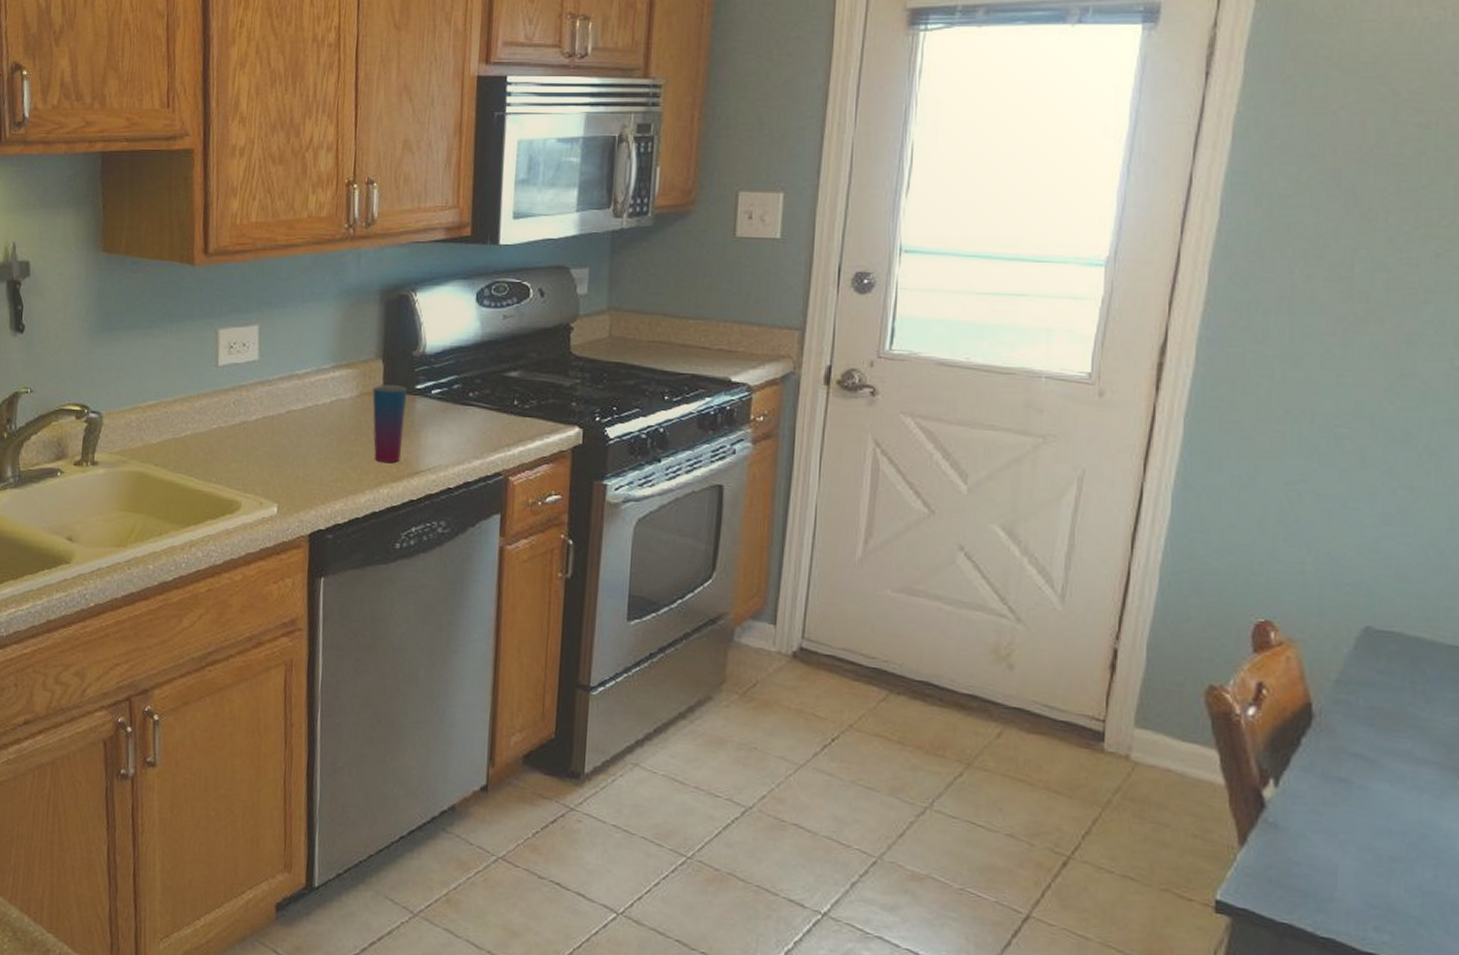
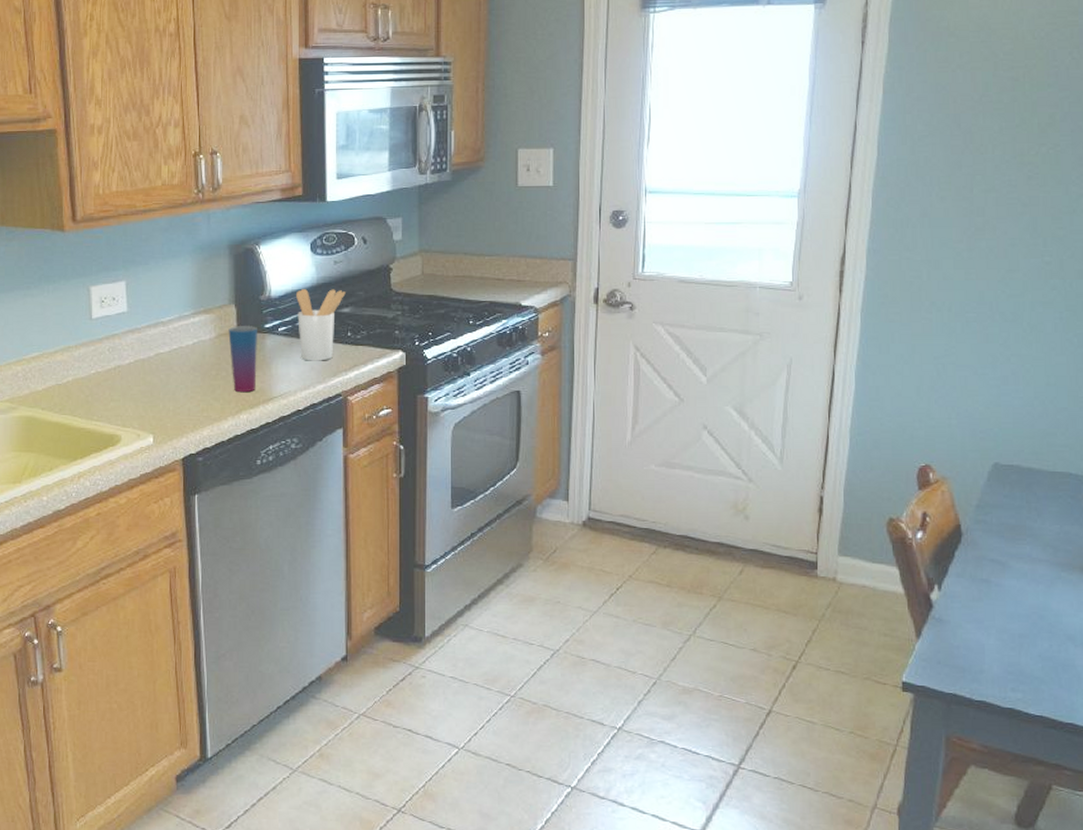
utensil holder: none [455,346,515,433] -> present [296,289,346,361]

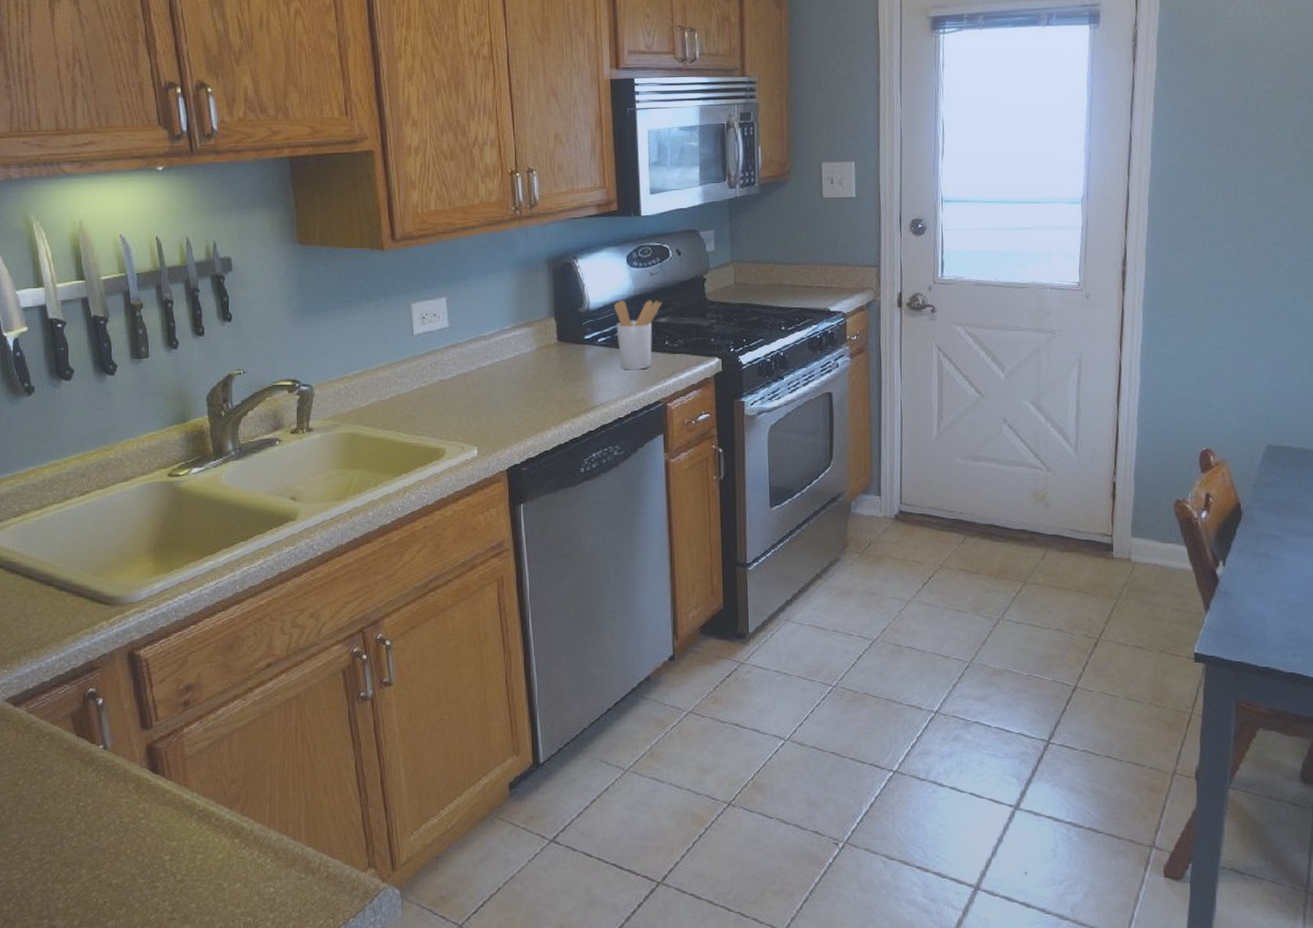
cup: present [228,326,257,393] -> none [549,338,578,403]

